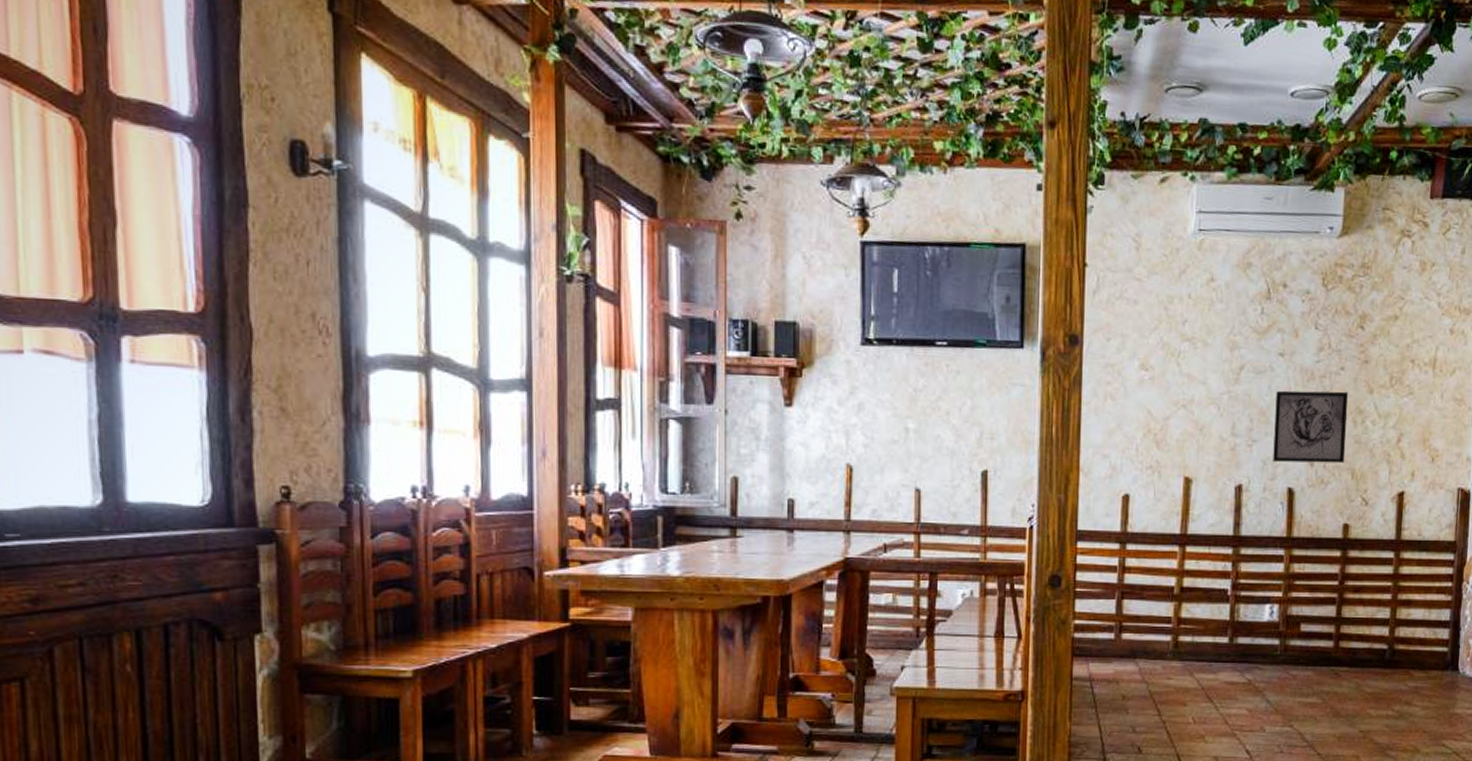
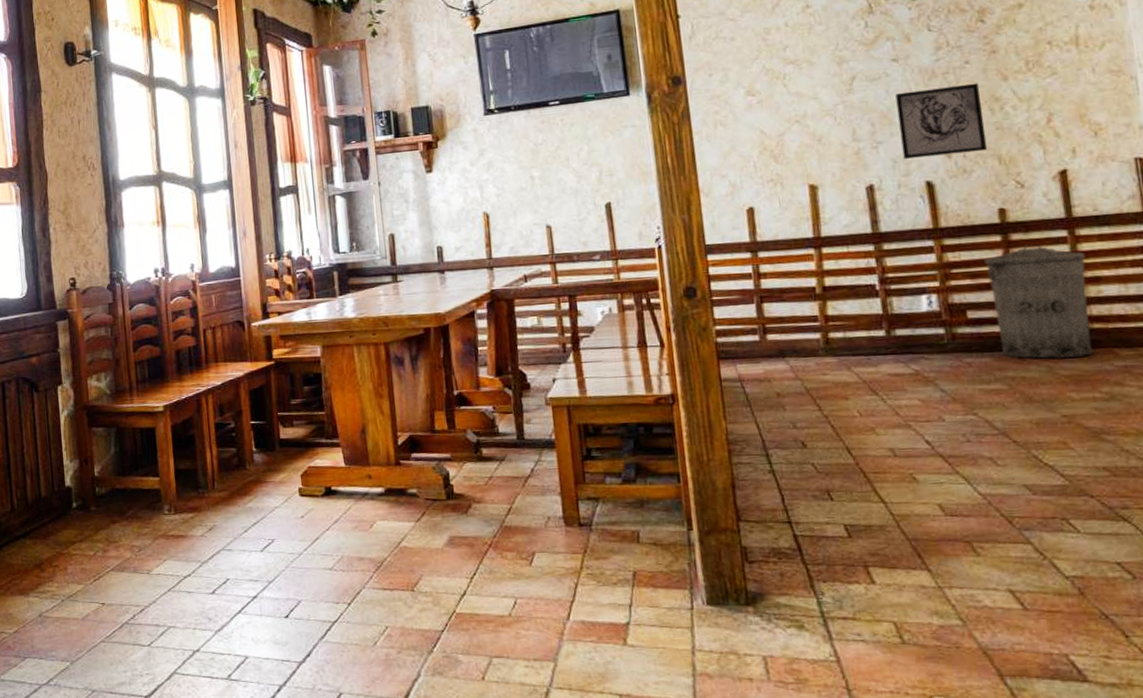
trash can: none [1323,563,1405,677] -> present [984,244,1093,359]

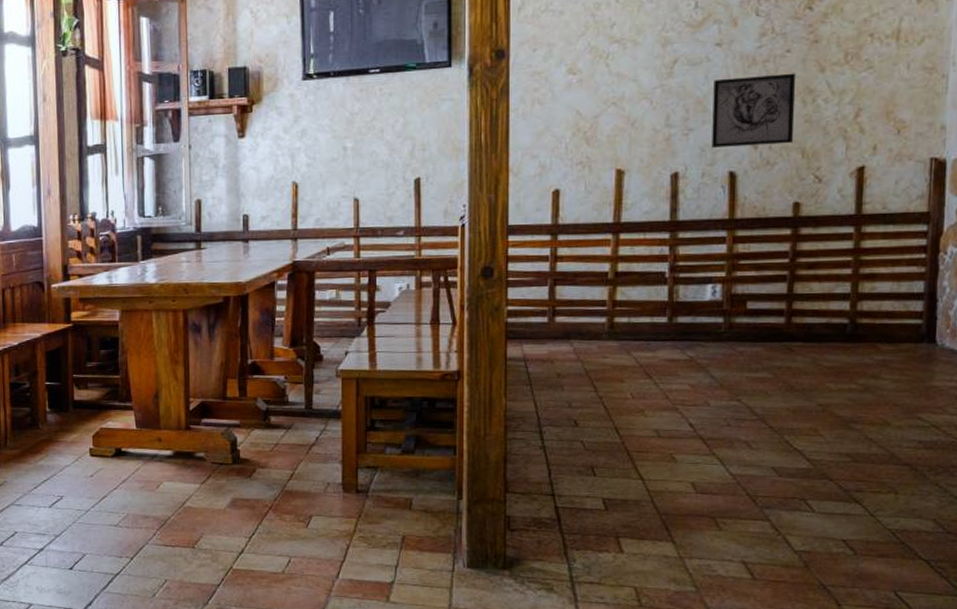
trash can: present [984,244,1093,359] -> none [771,239,867,351]

